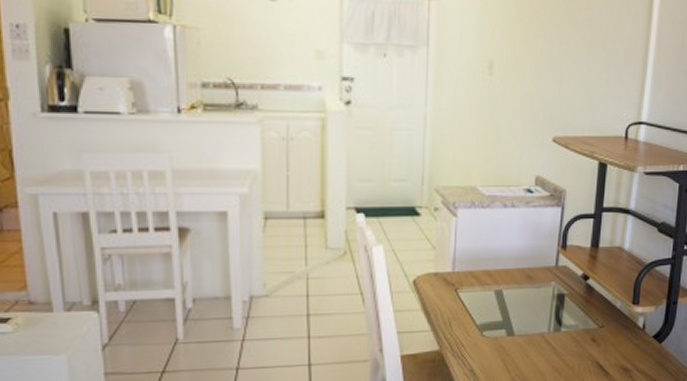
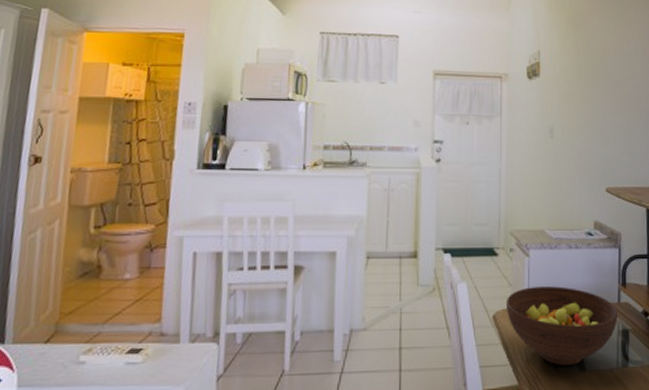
fruit bowl: none [428,249,555,331] -> present [505,286,618,365]

